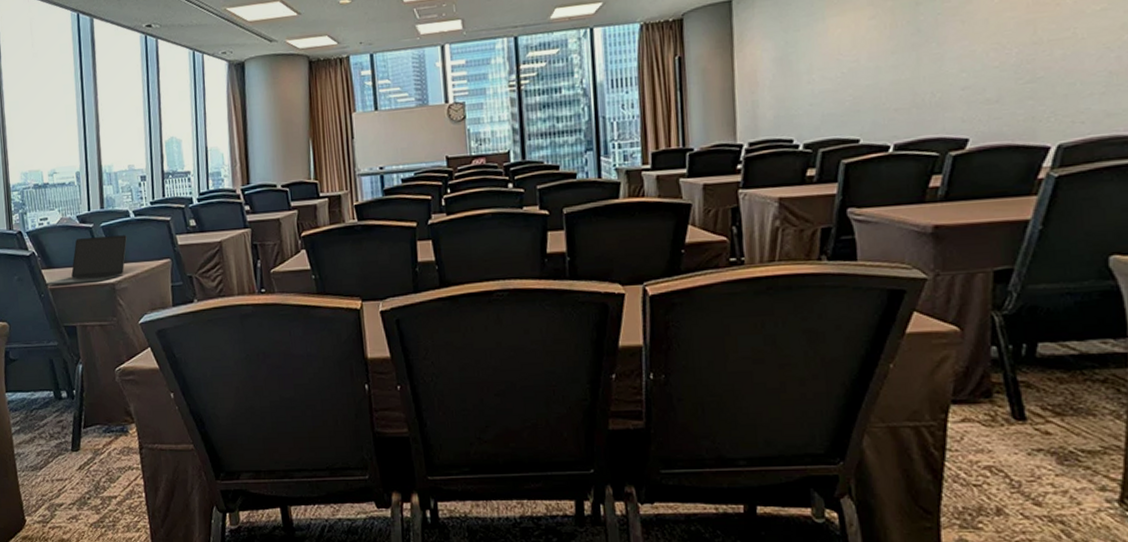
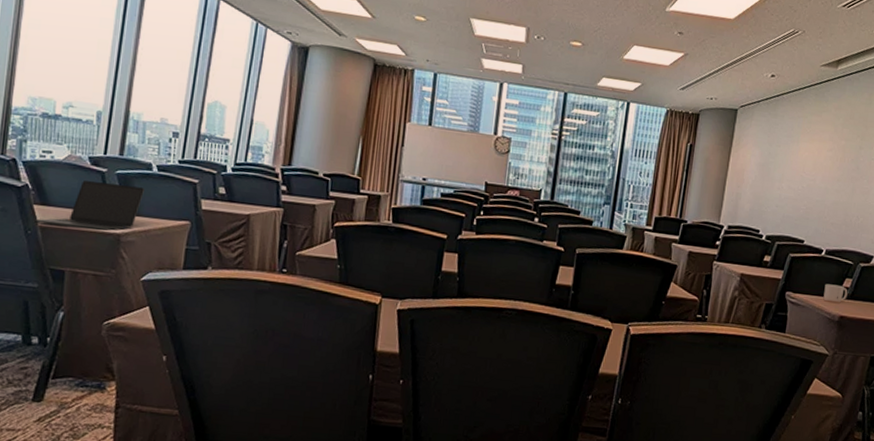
mug: none [902,186,940,212] -> present [823,283,848,304]

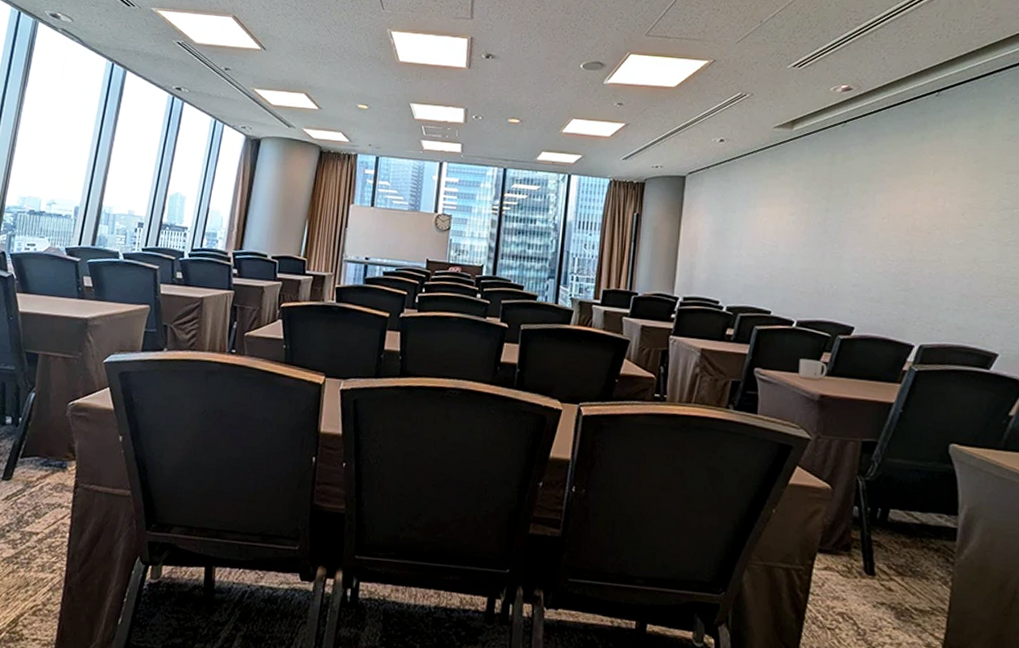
laptop: present [35,181,144,231] -> none [16,270,111,316]

